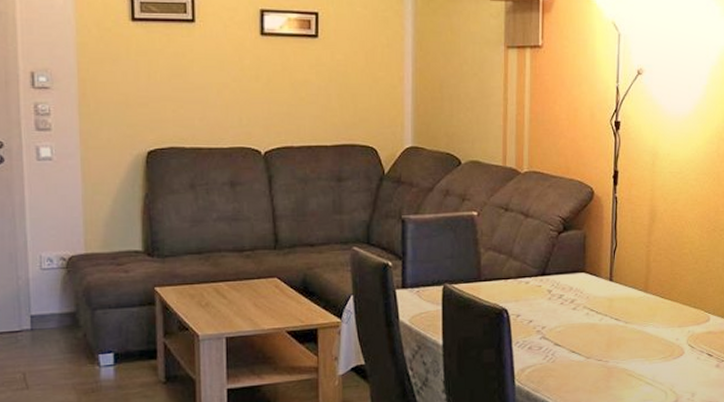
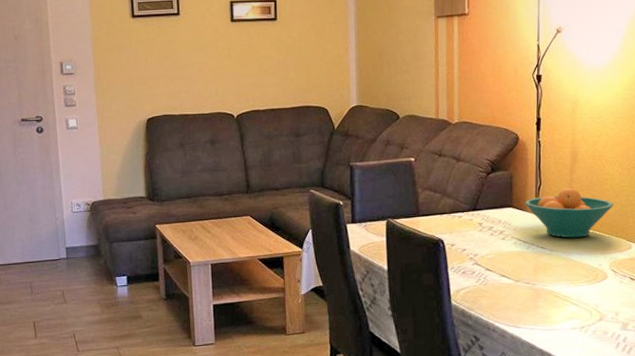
fruit bowl: none [599,251,693,309] -> present [525,188,614,238]

